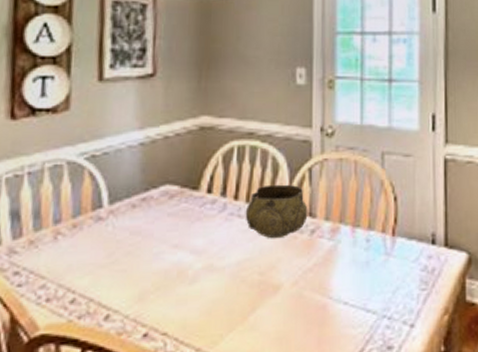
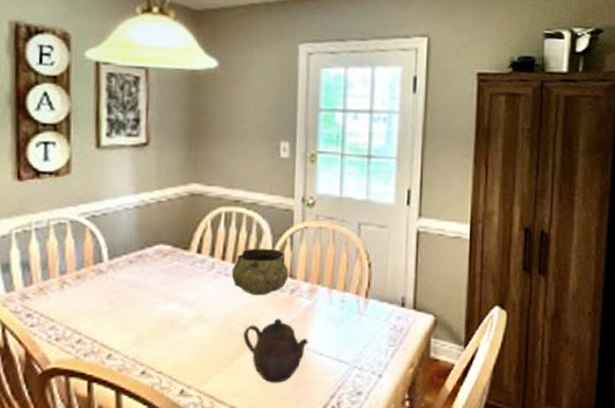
teapot: none [259,263,331,340] -> present [243,318,308,383]

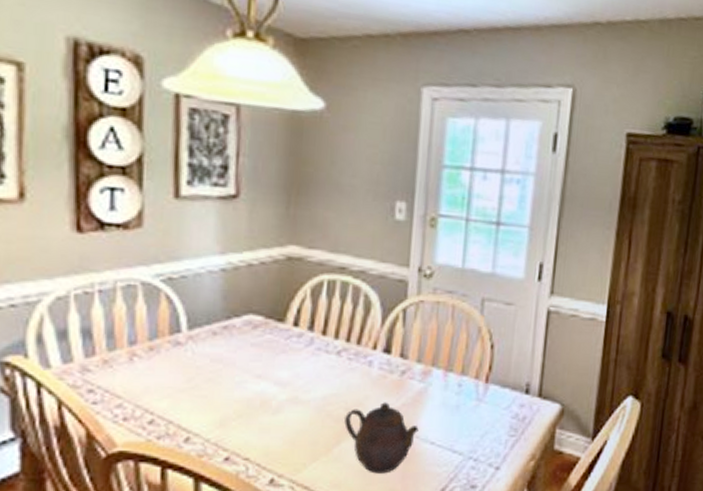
decorative bowl: present [231,248,289,296] -> none [333,322,400,377]

